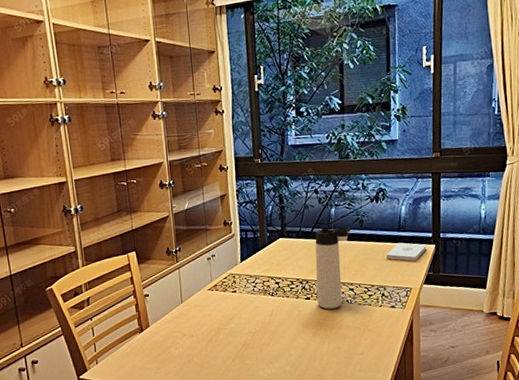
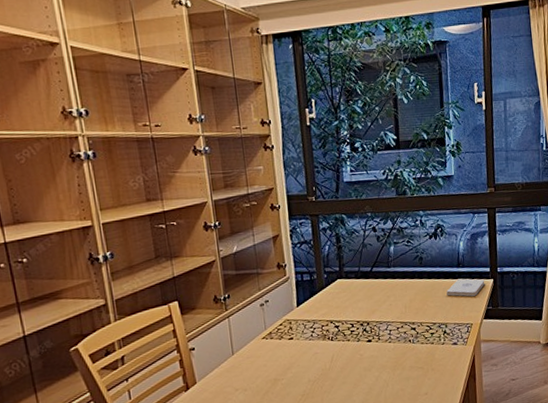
thermos bottle: present [315,226,350,309] -> none [374,264,410,351]

